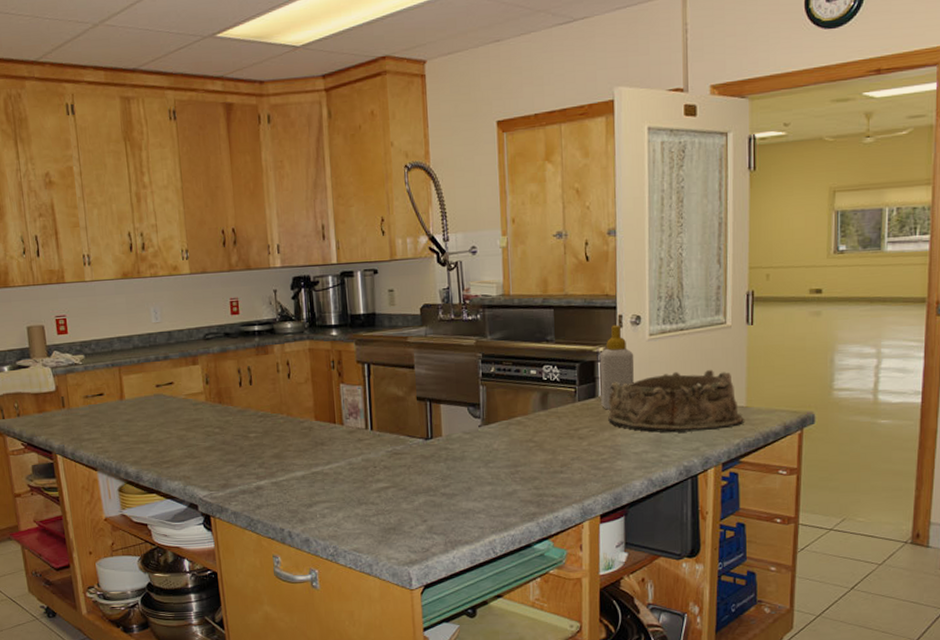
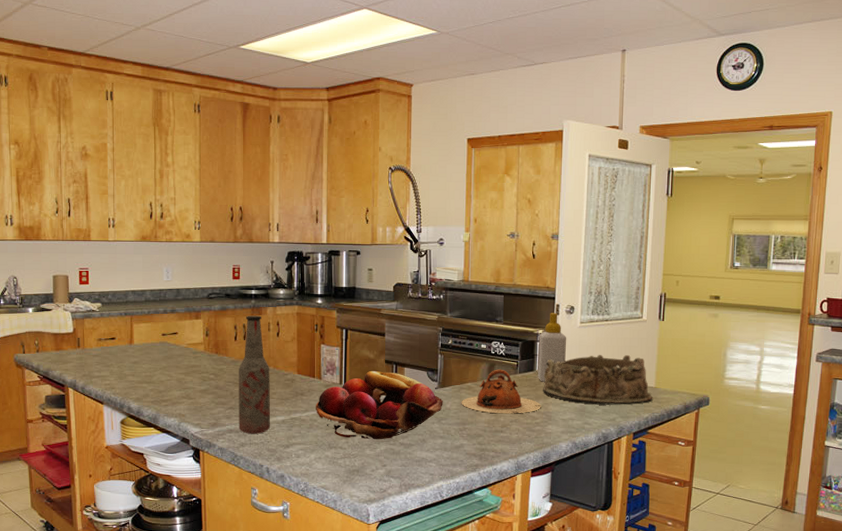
bottle: none [247,355,290,494] -> present [239,315,271,434]
fruit basket: none [339,410,489,492] -> present [316,370,443,440]
teapot: none [510,398,608,451] -> present [461,369,541,414]

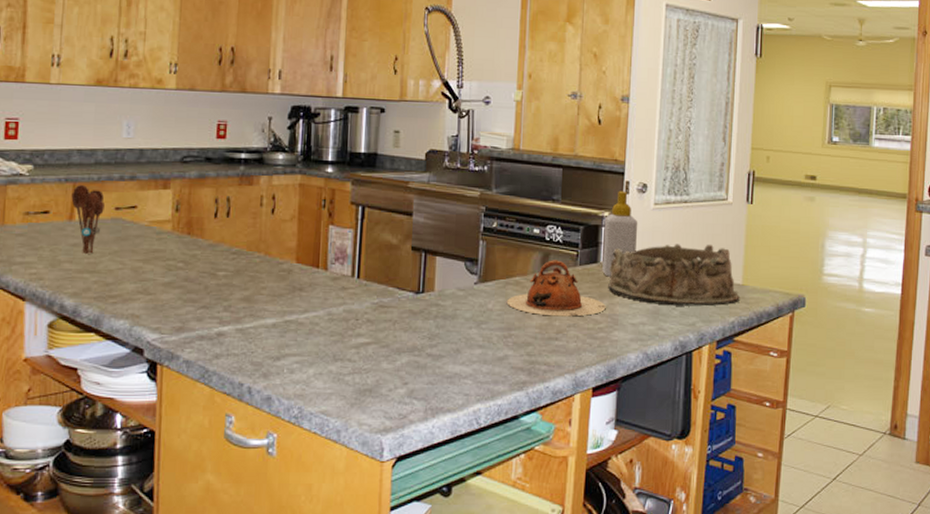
utensil holder: none [130,317,154,369] -> present [71,184,105,254]
bottle: present [239,315,271,434] -> none [213,185,260,342]
fruit basket: present [316,370,443,440] -> none [318,259,484,350]

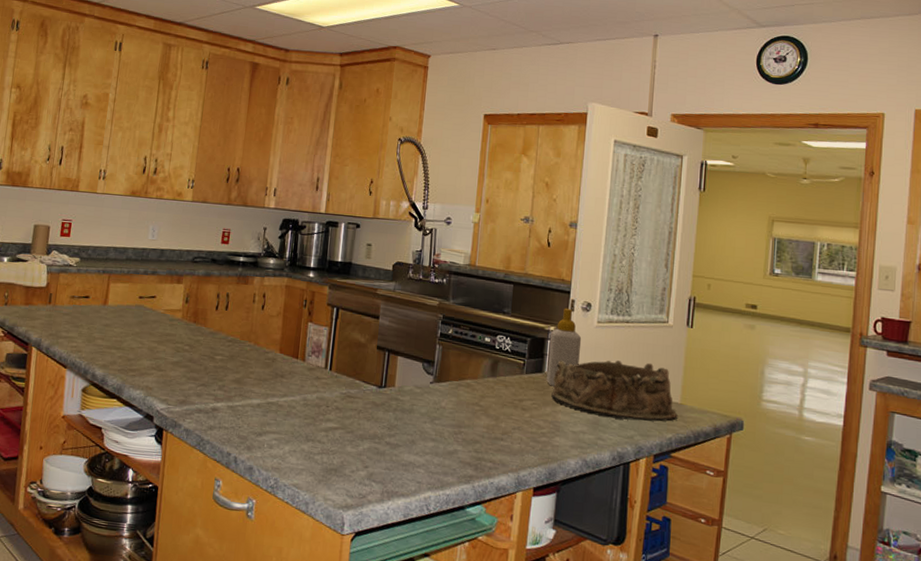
utensil holder: present [71,184,105,254] -> none [106,275,131,334]
teapot: present [506,260,606,317] -> none [458,367,549,421]

